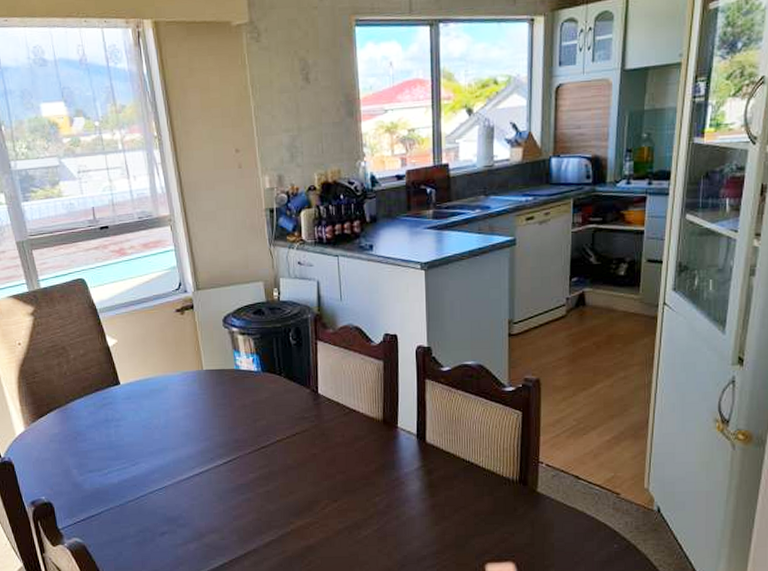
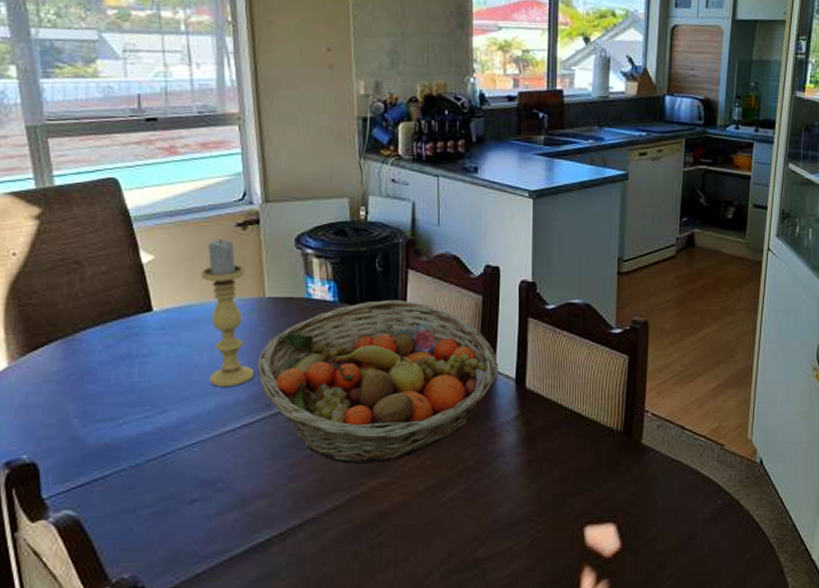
candle holder: none [153,323,200,444] -> present [201,238,254,387]
fruit basket: none [201,368,401,506] -> present [257,300,498,464]

